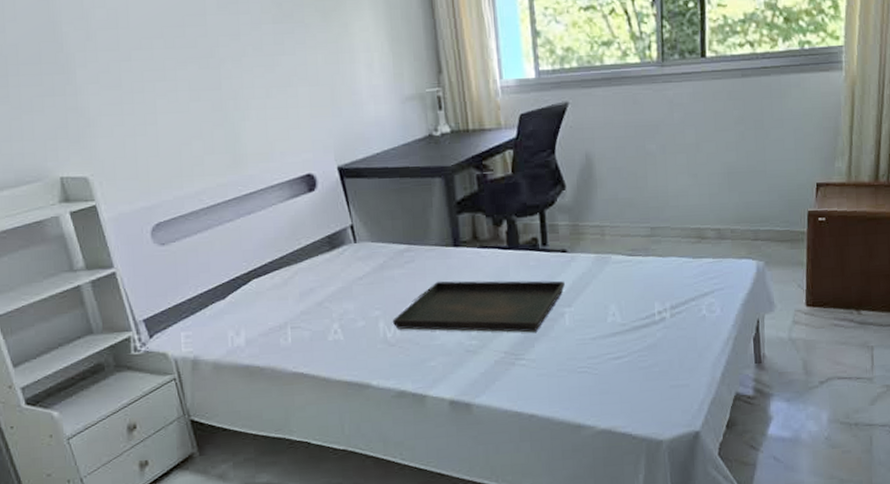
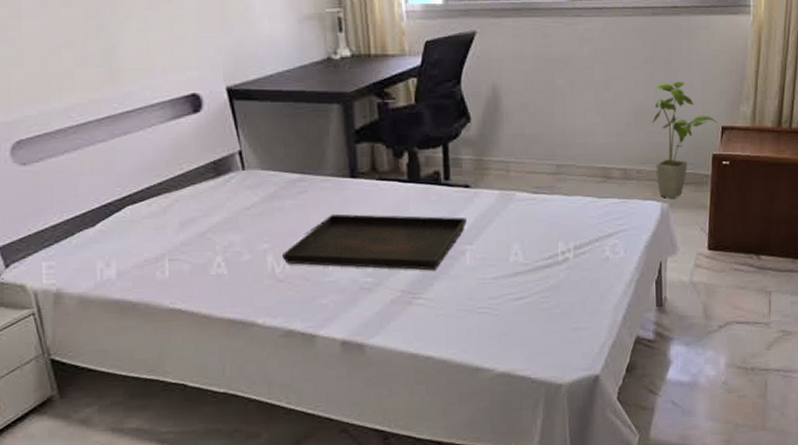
house plant: none [744,140,812,257] -> present [651,81,718,198]

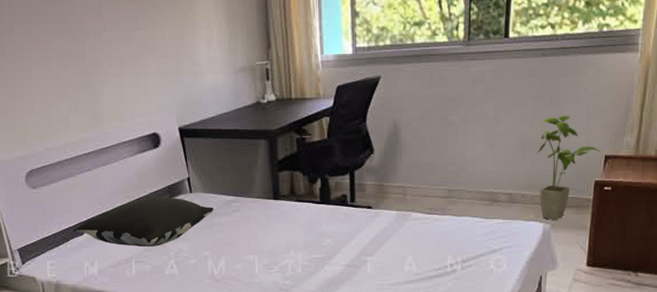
pillow: none [81,175,275,240] -> present [73,197,215,247]
serving tray: present [283,213,467,271] -> none [220,228,368,276]

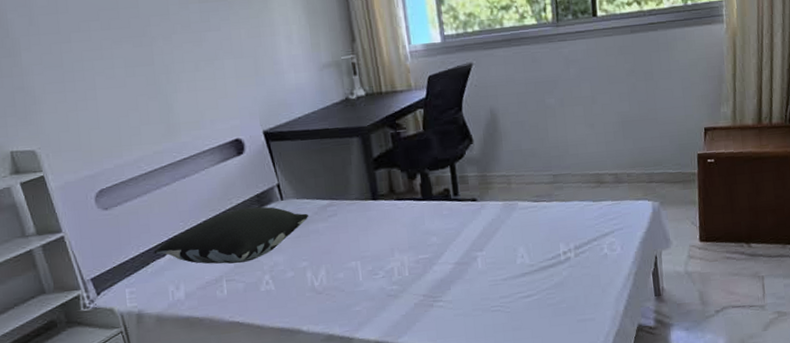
house plant: present [537,115,601,220] -> none [637,90,700,197]

